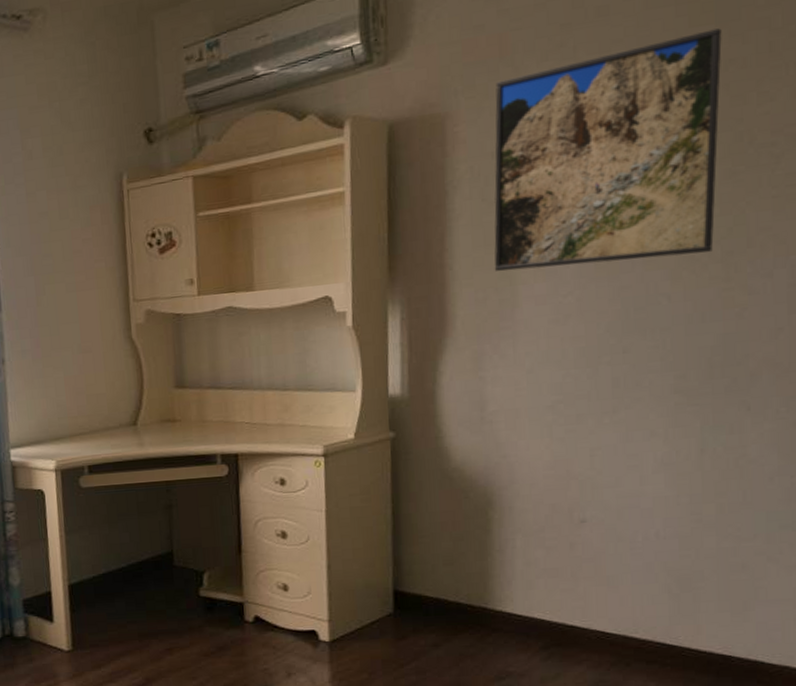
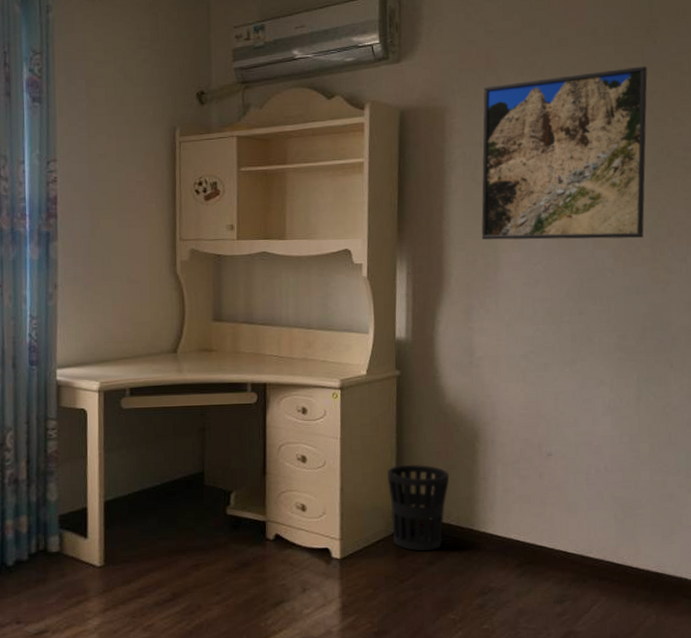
wastebasket: none [381,537,458,632] -> present [387,464,450,551]

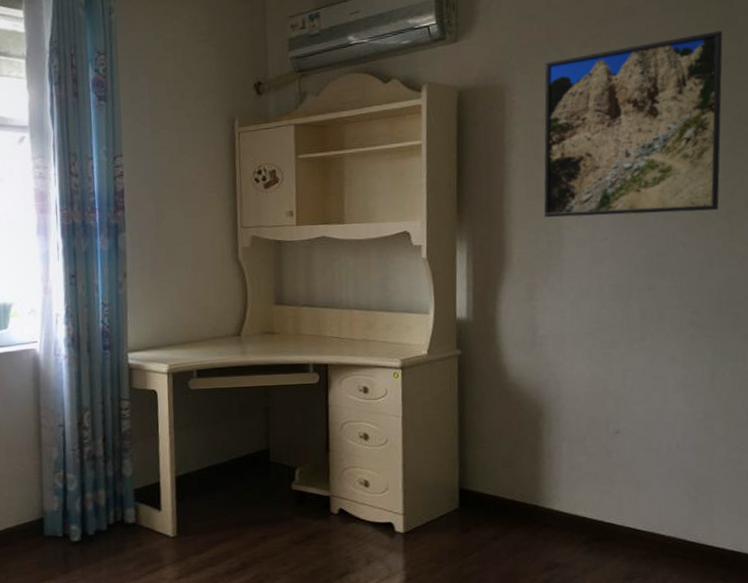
wastebasket: present [387,464,450,551] -> none [449,442,513,526]

